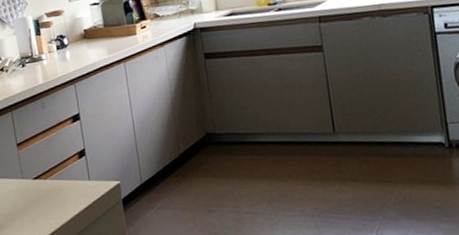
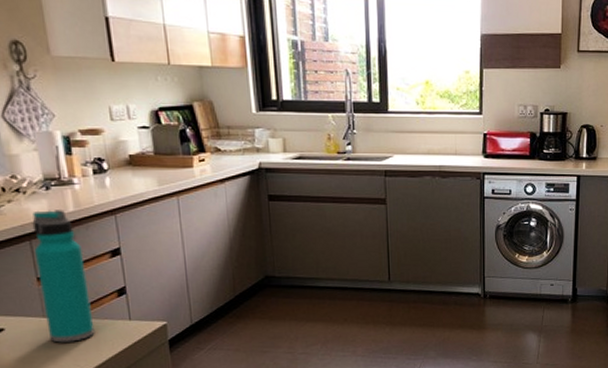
water bottle: none [12,83,62,202] -> present [32,210,95,343]

